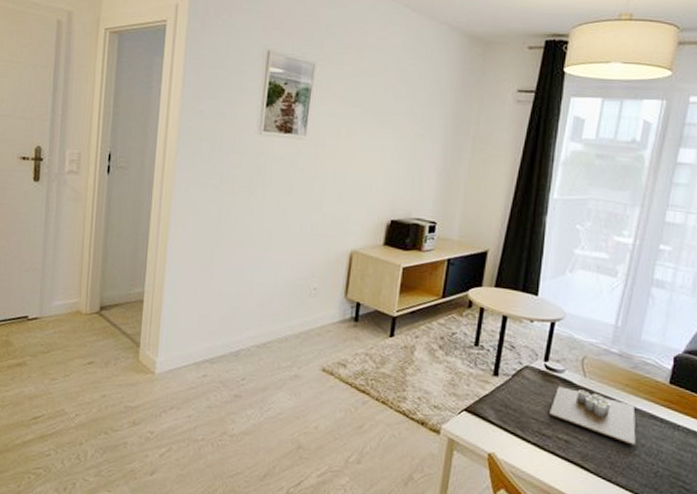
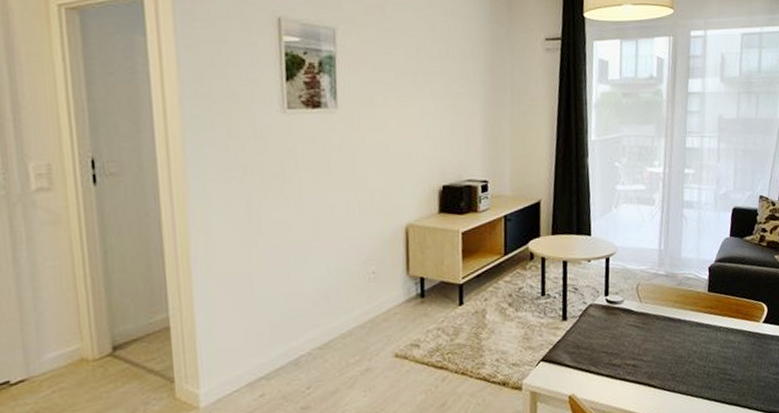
candle: present [550,386,636,446] -> none [616,314,689,355]

